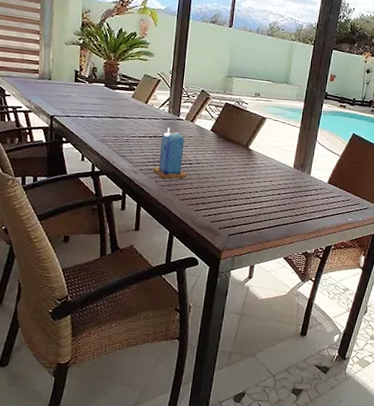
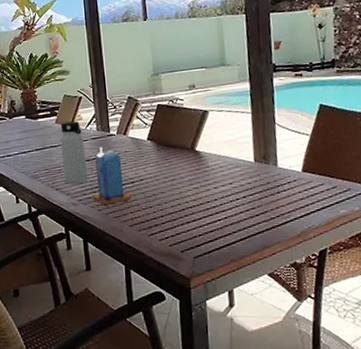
water bottle: none [130,98,155,156] -> present [60,121,88,185]

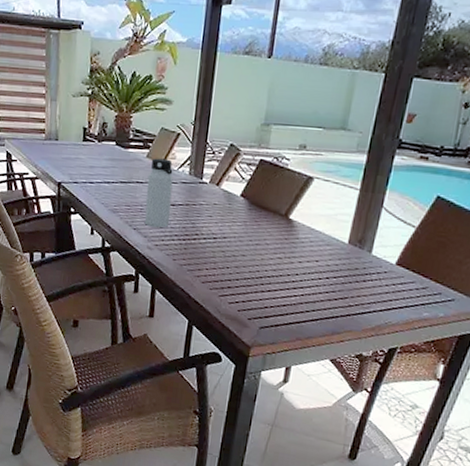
candle: present [92,147,131,205] -> none [170,194,210,257]

